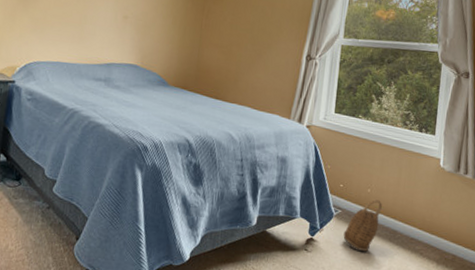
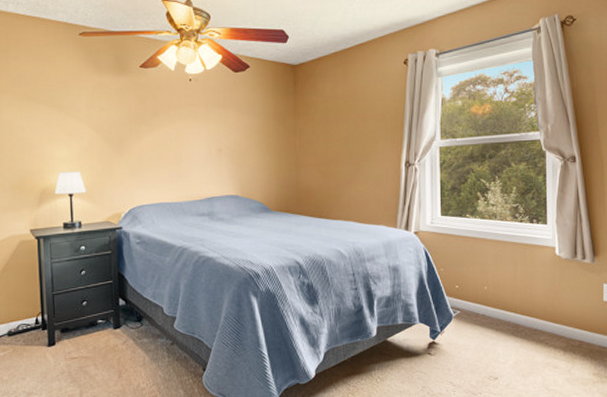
basket: present [343,199,382,252] -> none [465,296,501,349]

